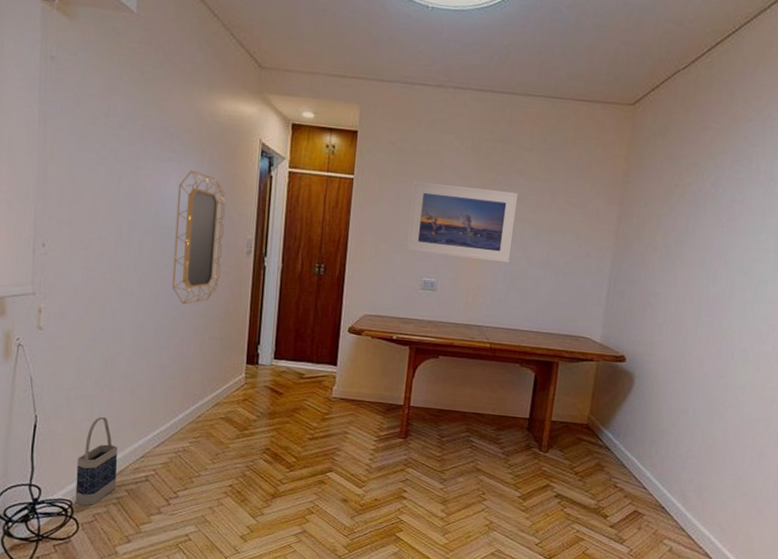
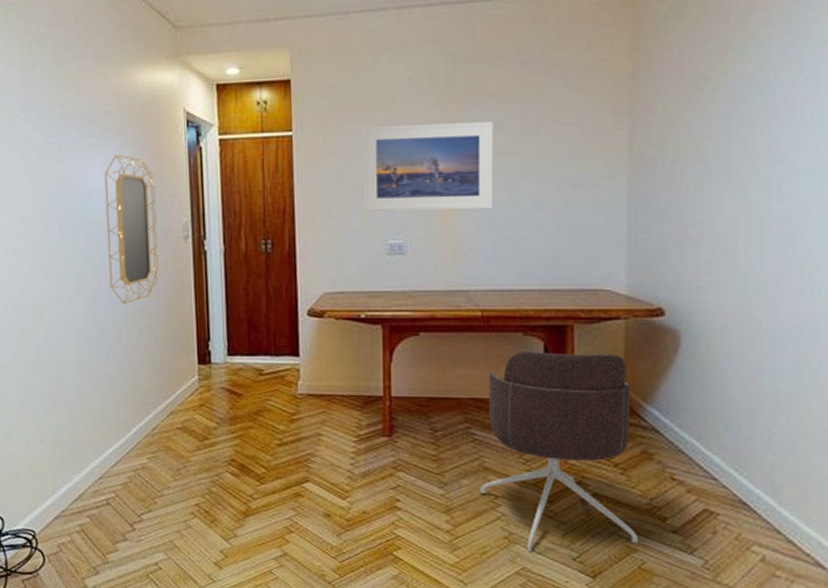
bag: present [75,417,117,506] -> none [35,437,78,535]
office chair: none [471,379,594,538] -> present [480,352,639,553]

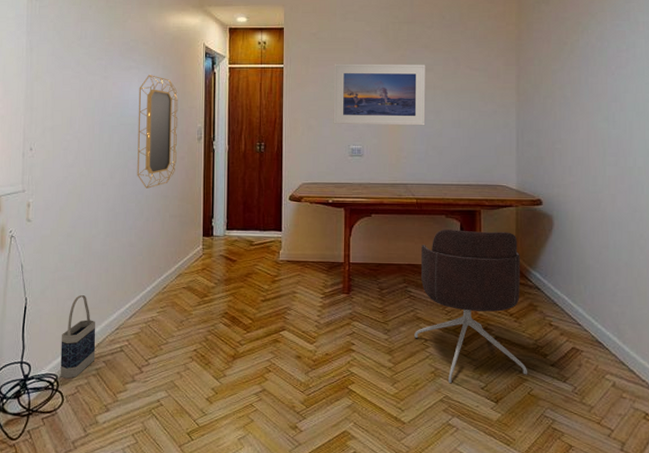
bag: none [35,437,78,535] -> present [60,295,96,379]

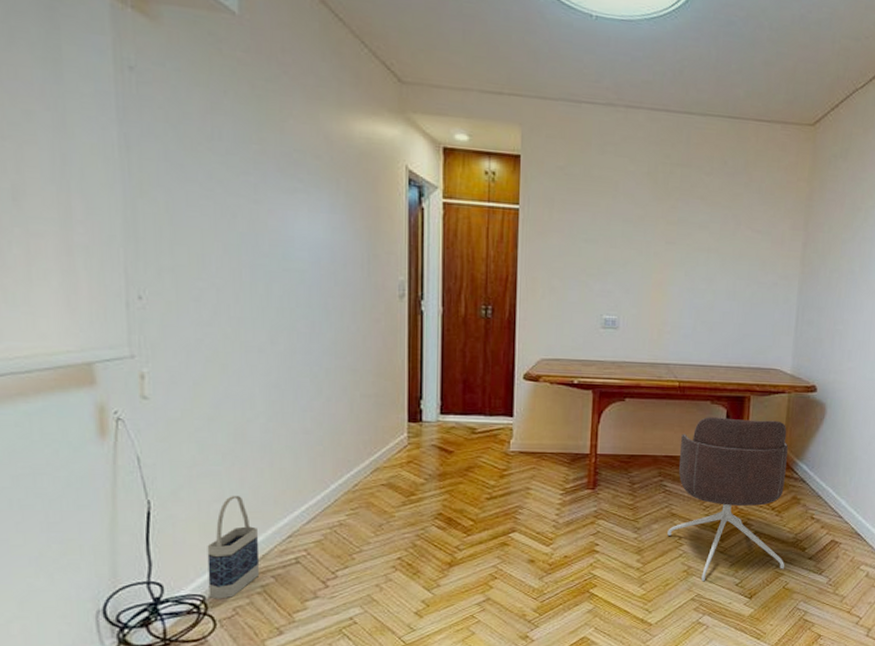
home mirror: present [137,75,179,189] -> none [309,203,370,359]
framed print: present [333,63,426,126] -> none [582,209,700,296]

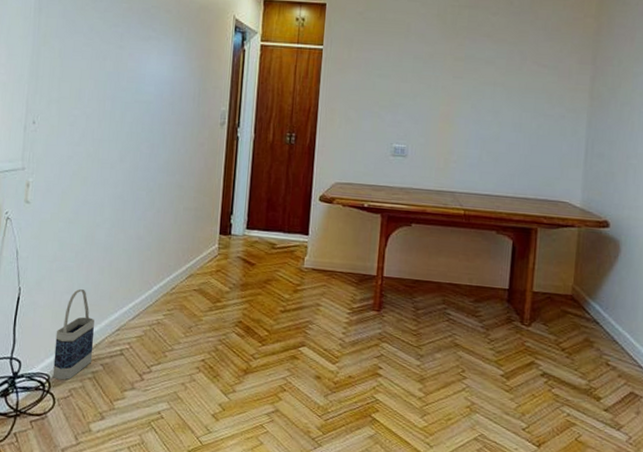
office chair: present [667,417,788,582] -> none [450,247,579,422]

